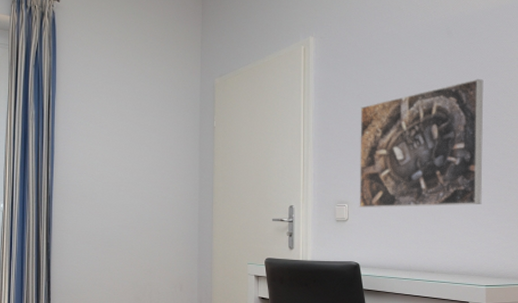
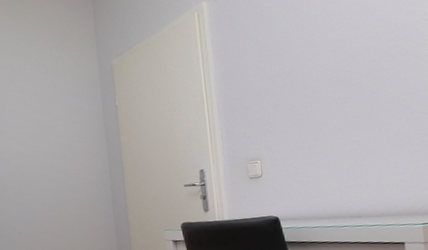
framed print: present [359,78,484,208] -> none [263,10,409,162]

